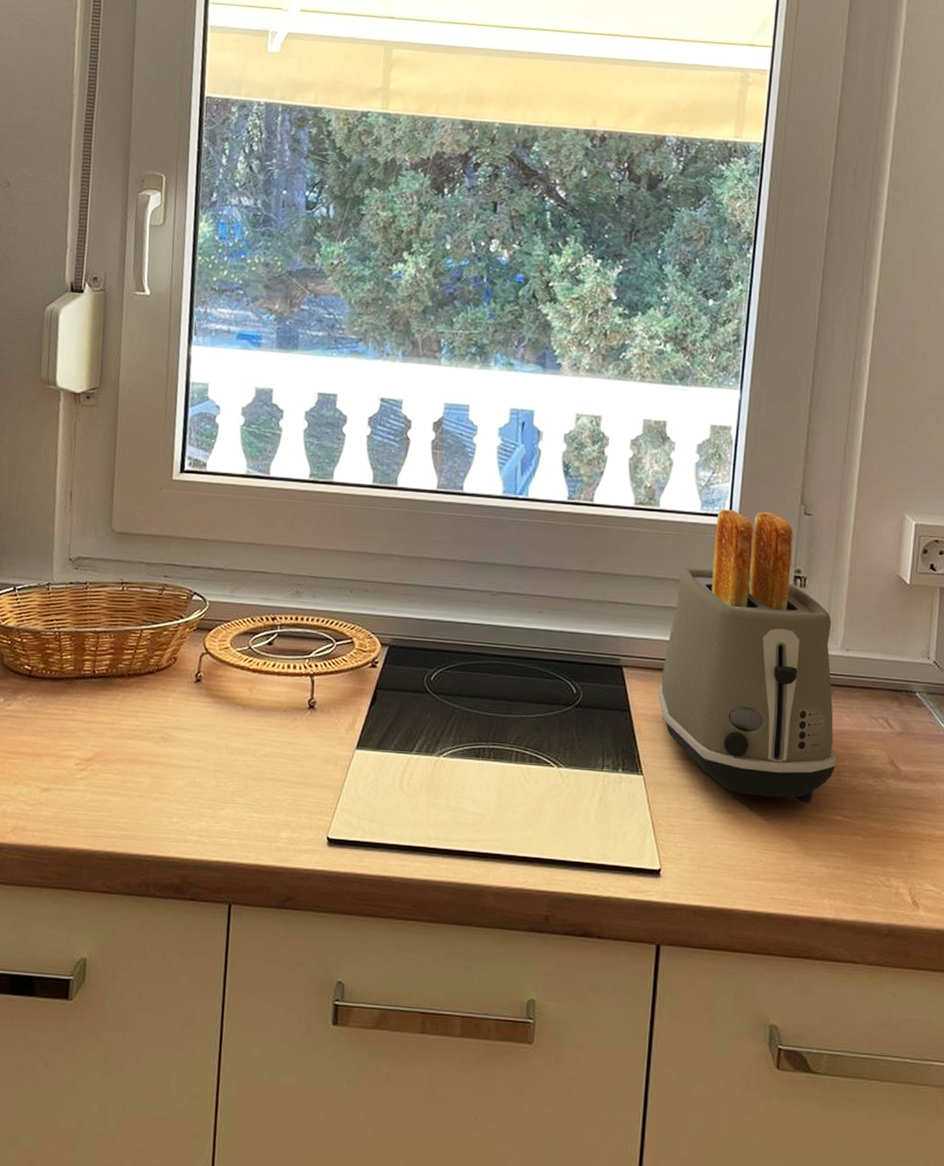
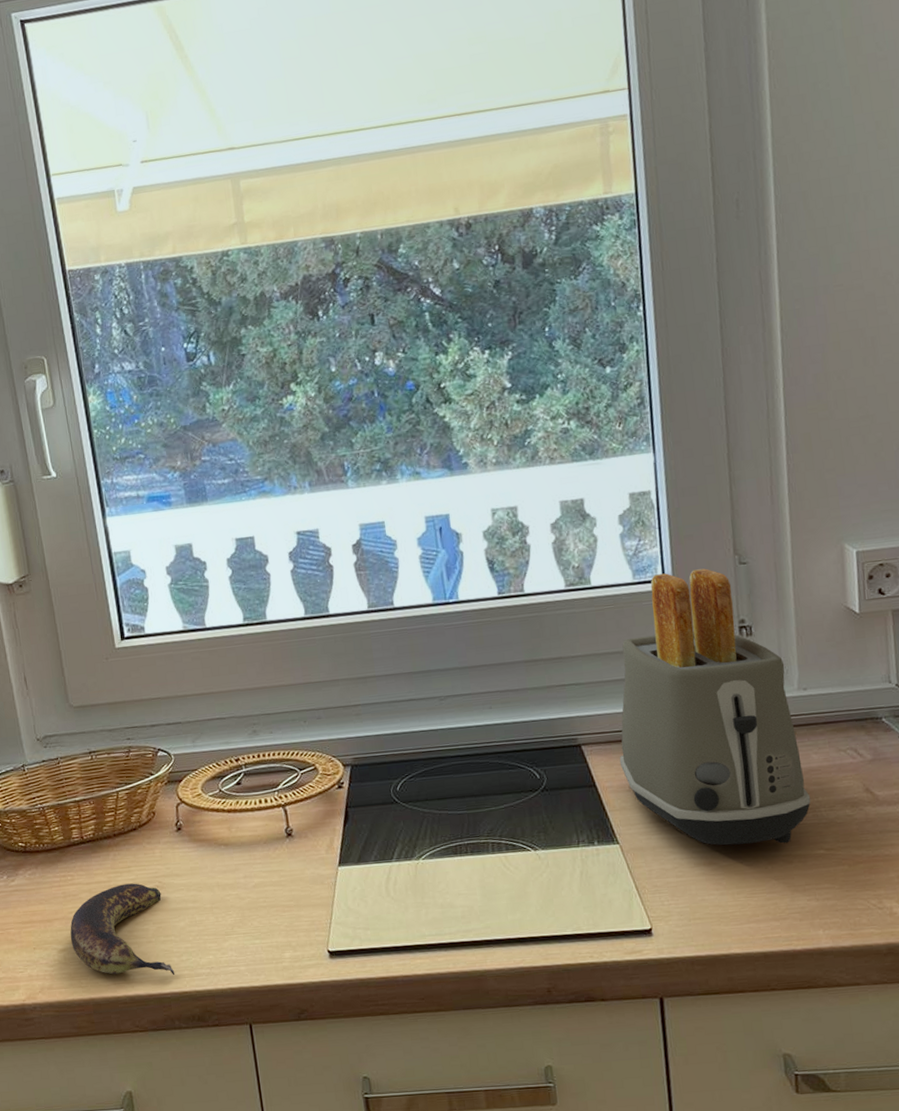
banana: none [57,729,165,838] -> present [70,883,175,976]

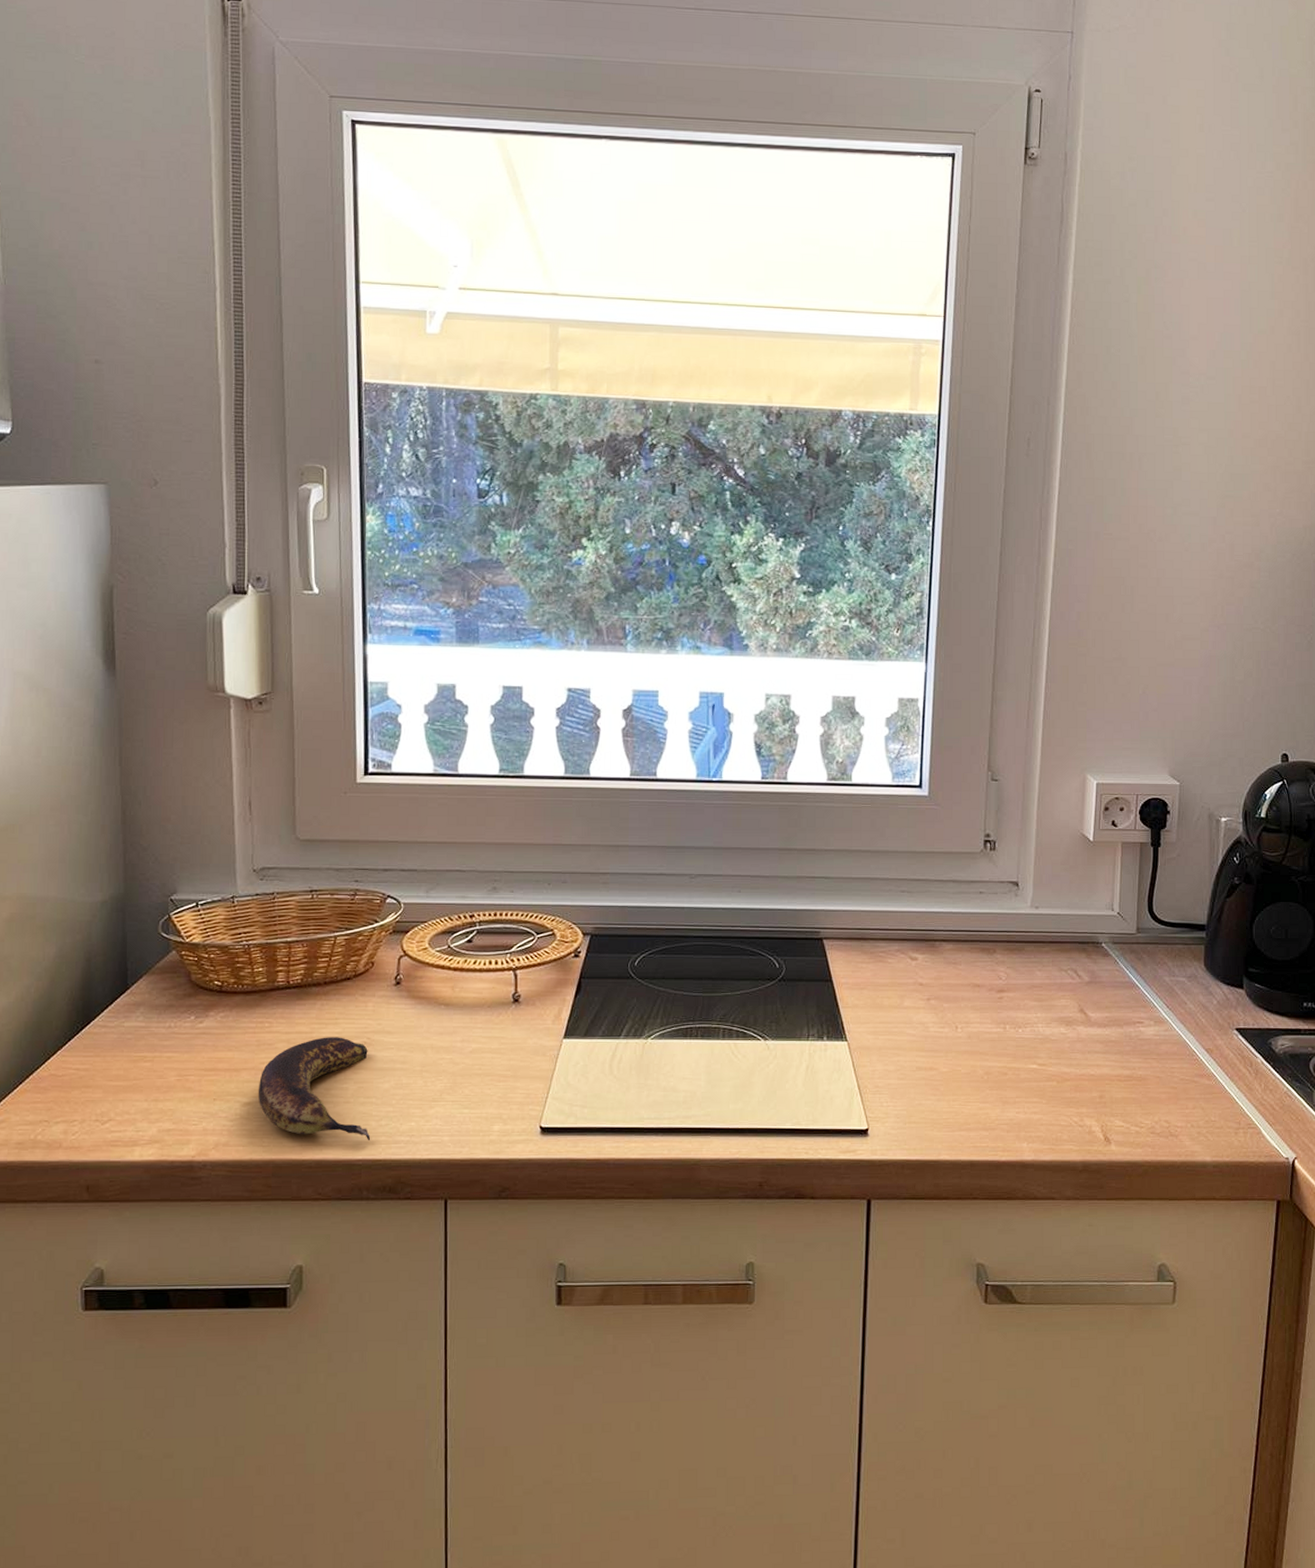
toaster: present [619,568,811,846] -> none [857,780,1030,1055]

